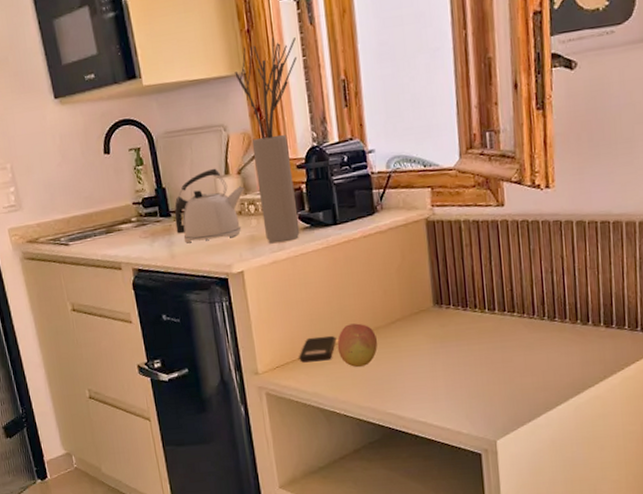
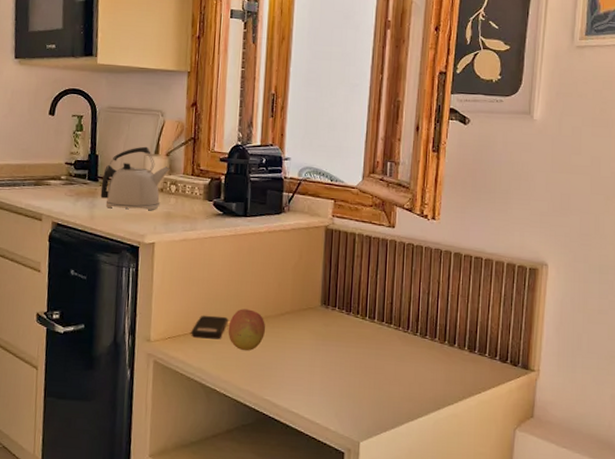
vase: present [234,37,300,244] -> none [180,46,238,224]

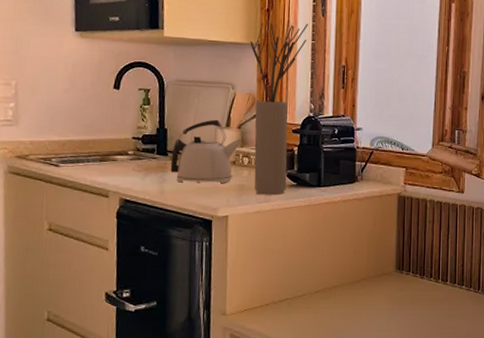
vase: none [180,46,238,224] -> present [250,19,308,195]
phone: present [191,315,229,339] -> none [267,285,305,309]
fruit: present [228,309,266,351] -> none [304,278,343,318]

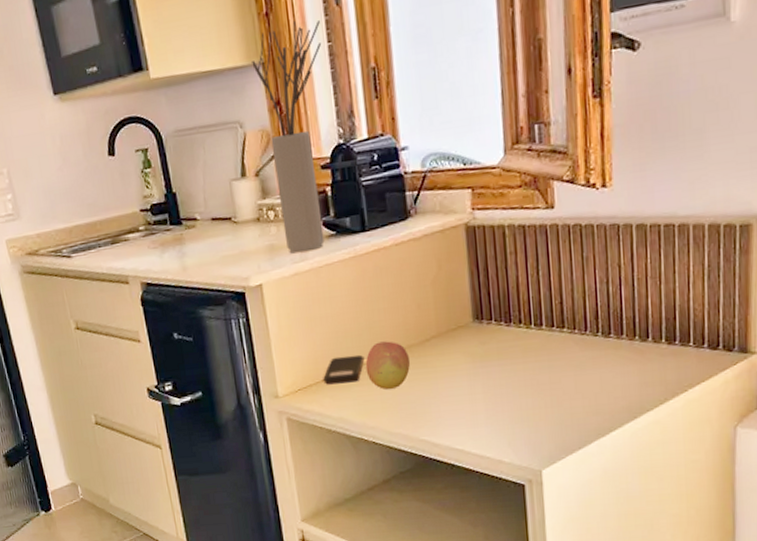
kettle: present [170,119,242,184] -> none [186,170,264,254]
phone: none [267,285,305,309] -> present [323,354,365,384]
fruit: none [304,278,343,318] -> present [365,341,411,389]

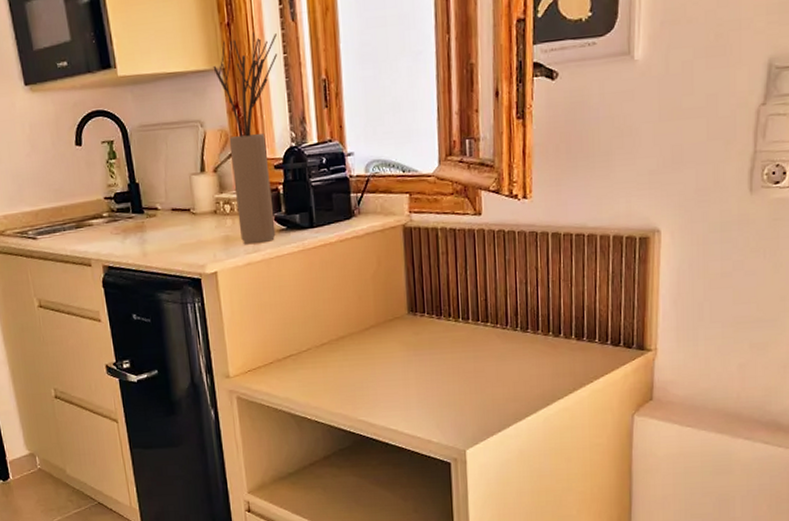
phone: present [323,354,365,384] -> none [271,340,310,366]
fruit: present [365,341,411,389] -> none [310,328,351,373]

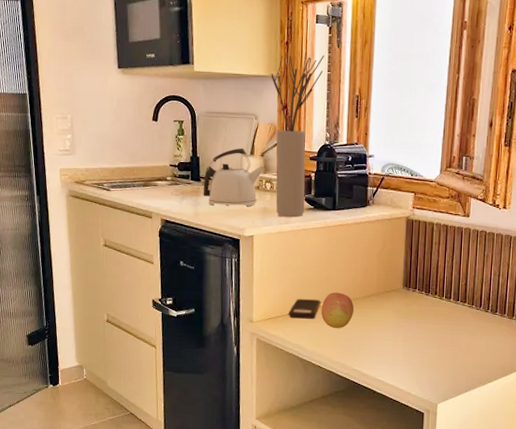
kettle: none [147,165,221,242] -> present [203,148,265,207]
phone: none [271,340,310,366] -> present [288,298,321,319]
fruit: none [310,328,351,373] -> present [321,292,355,328]

